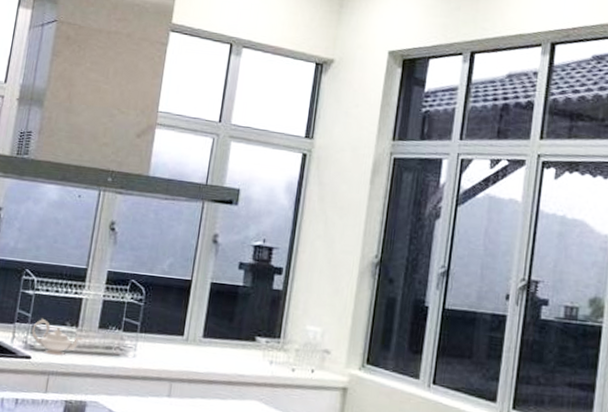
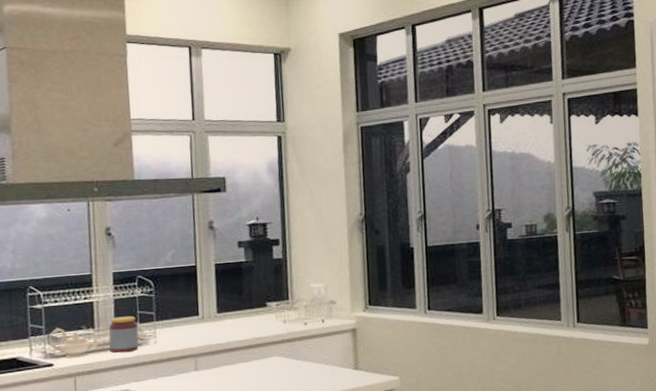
jar: none [88,319,121,361] -> present [108,315,139,353]

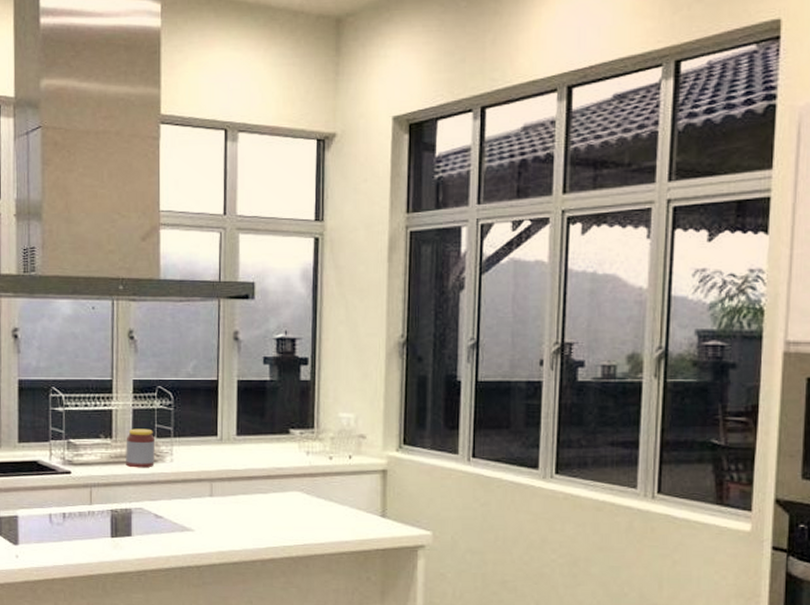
teapot: present [48,327,103,358] -> none [68,433,120,468]

